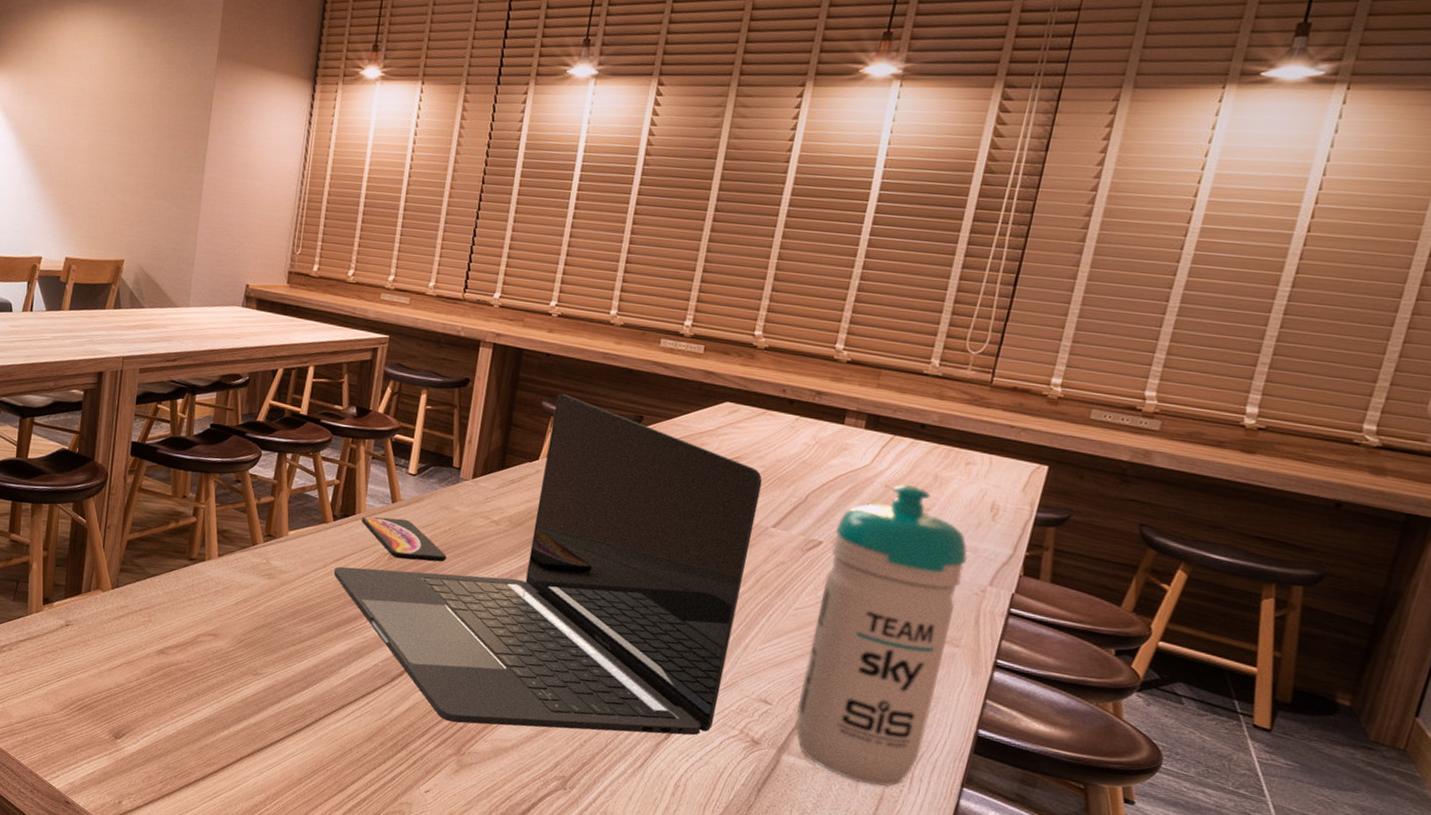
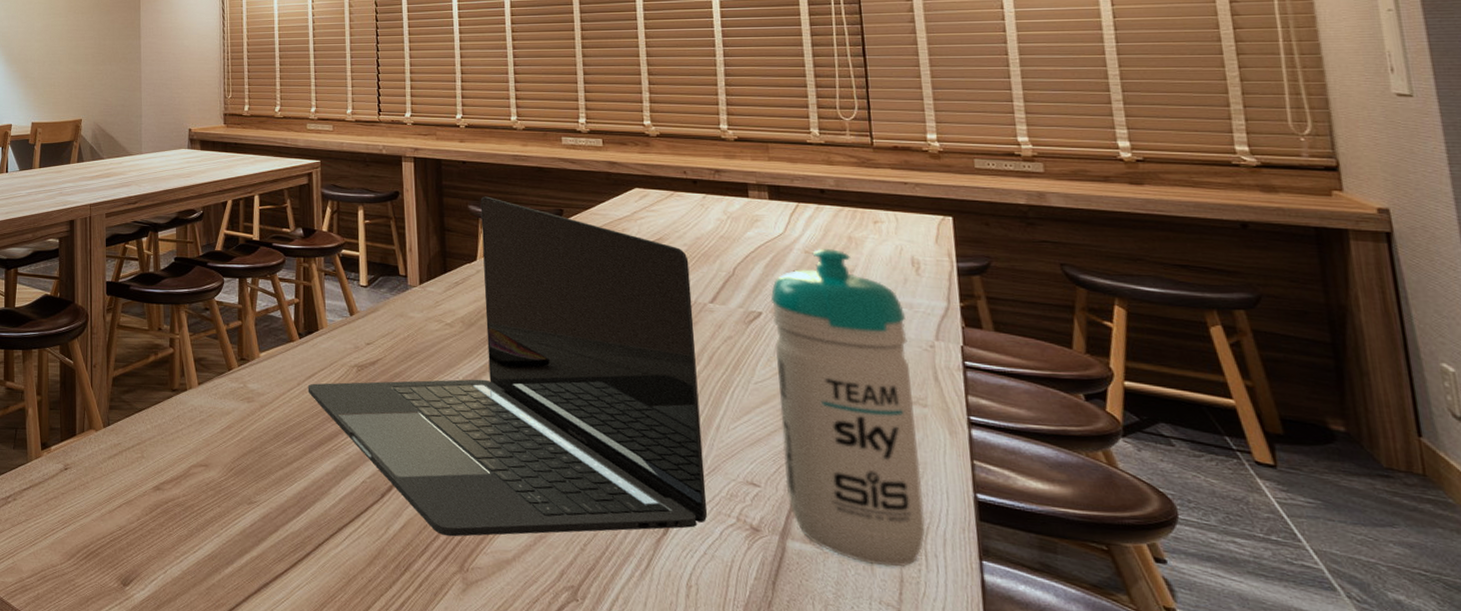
smartphone: present [361,516,447,562] -> none [324,330,411,370]

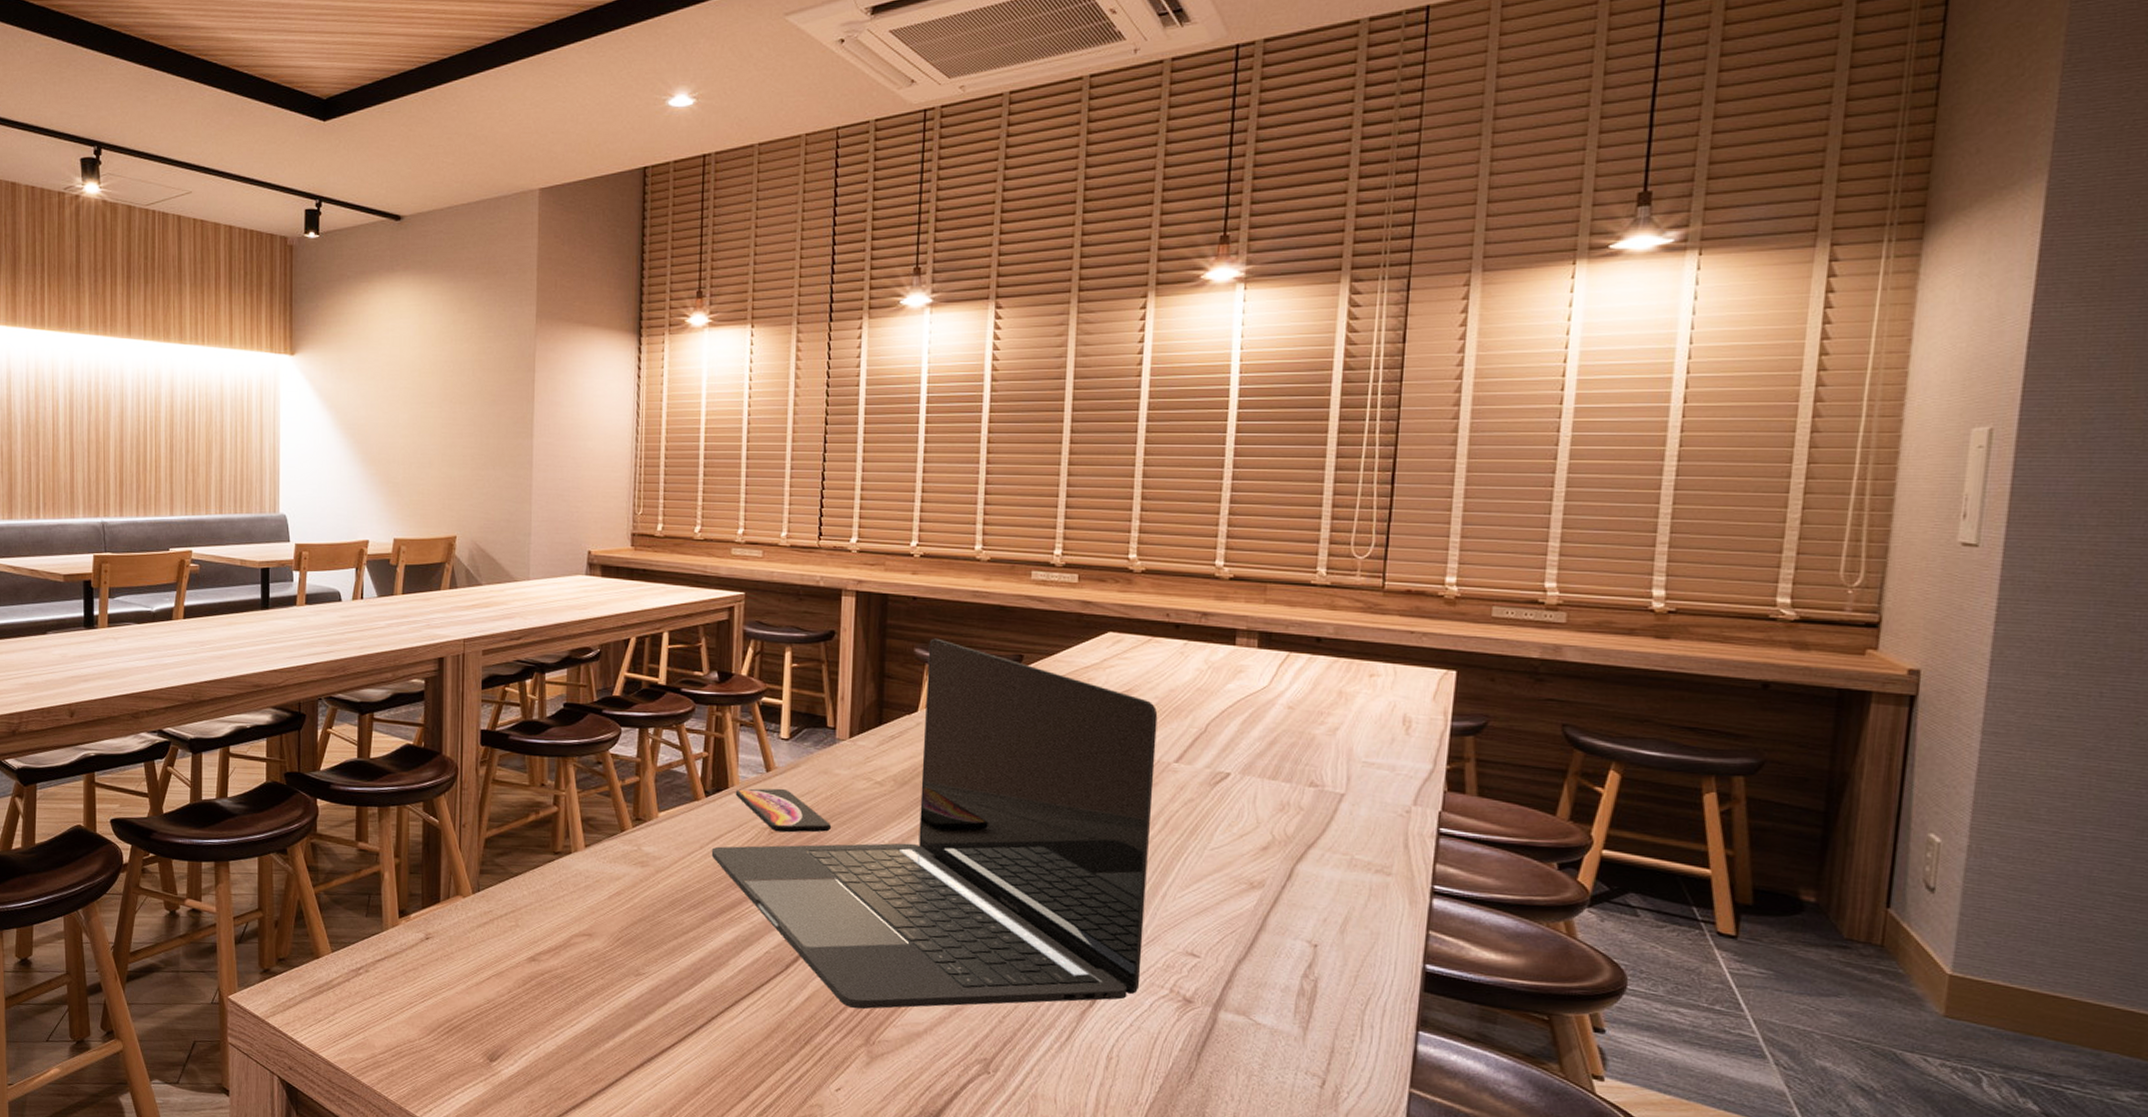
smartphone: none [324,330,411,370] -> present [735,788,832,833]
water bottle: present [770,249,926,568] -> none [1227,704,1385,1038]

